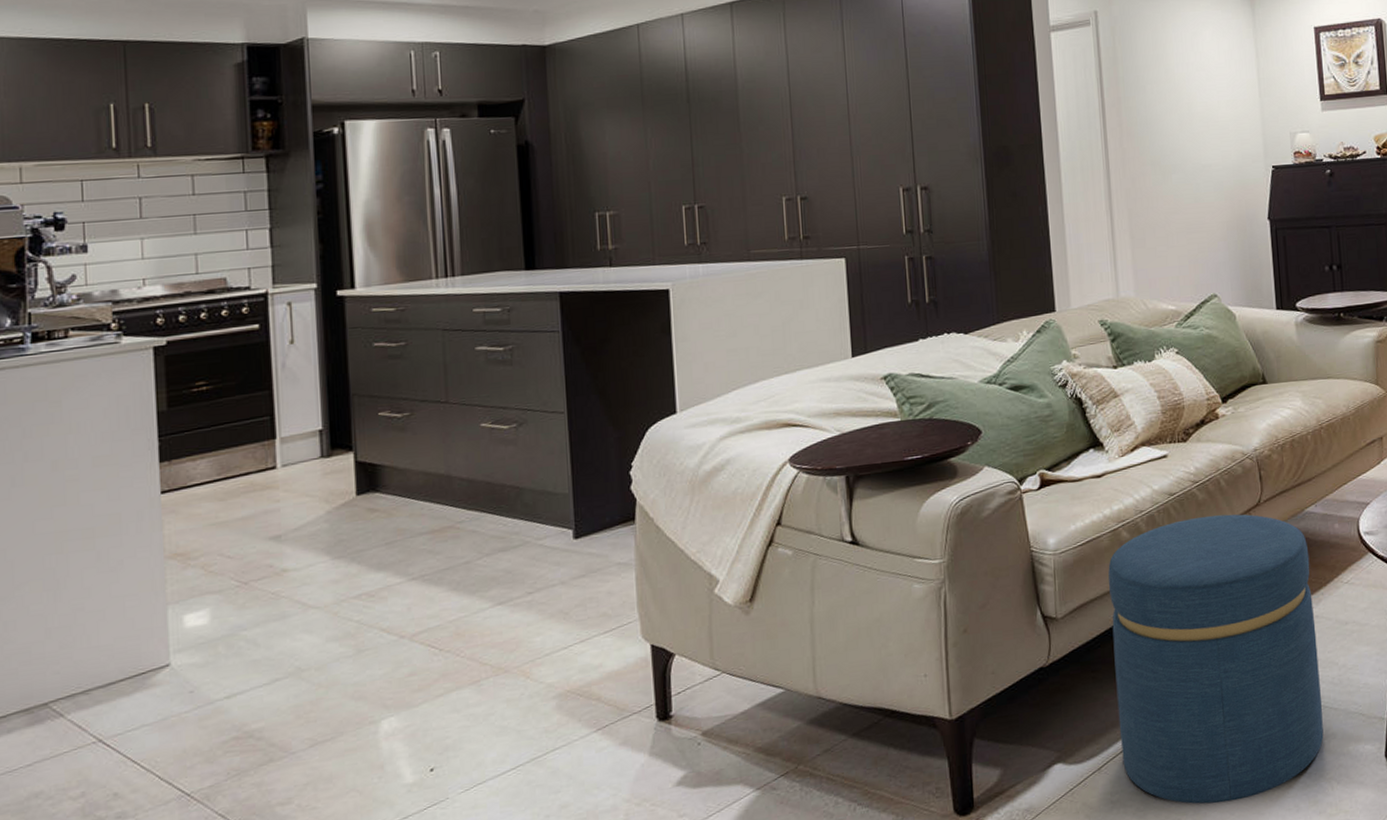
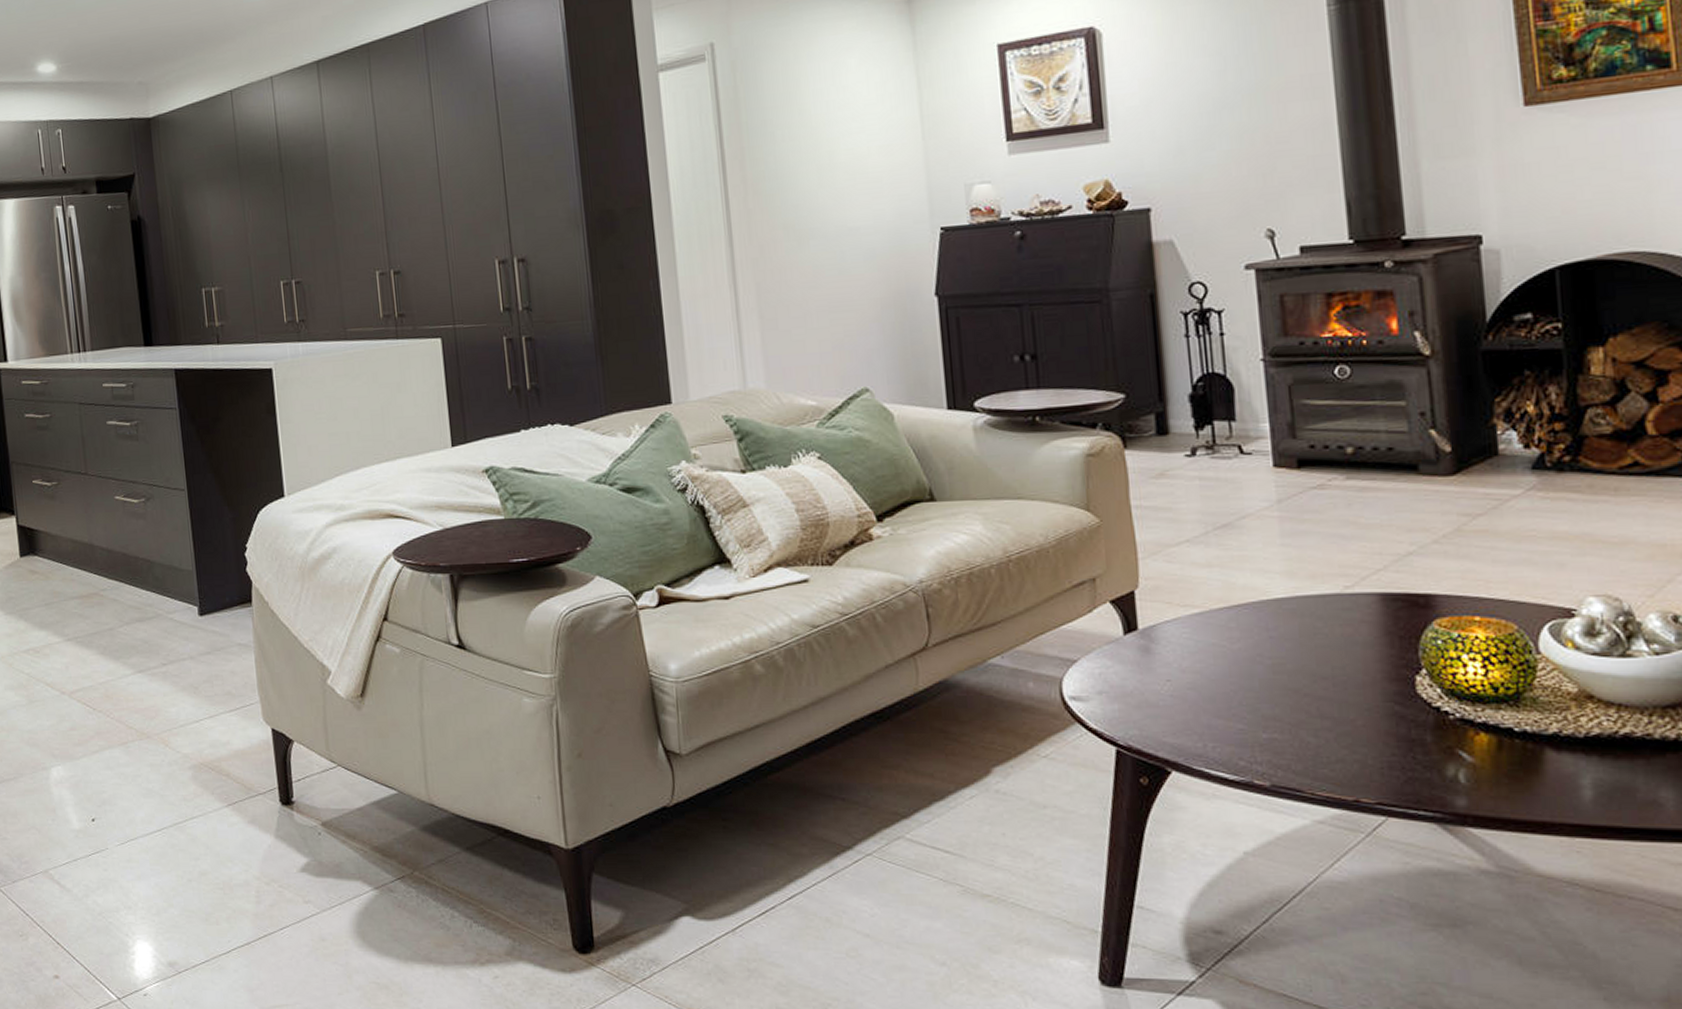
ottoman: present [1108,514,1324,805] -> none [739,657,1014,996]

